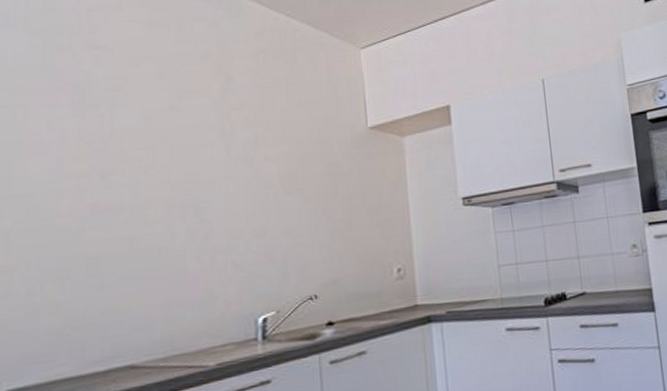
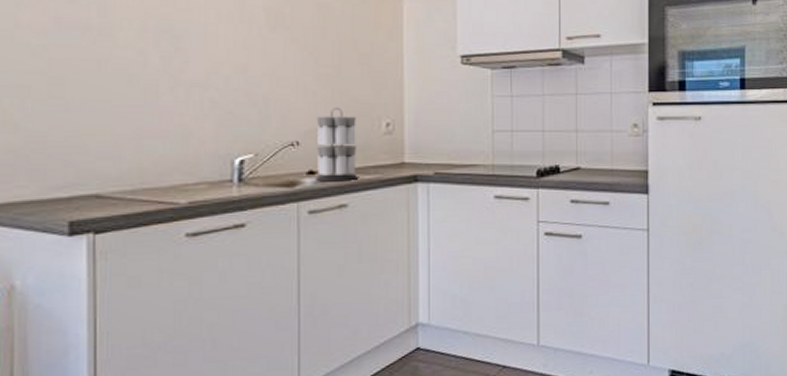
spice rack: none [332,258,374,332] -> present [316,107,358,182]

